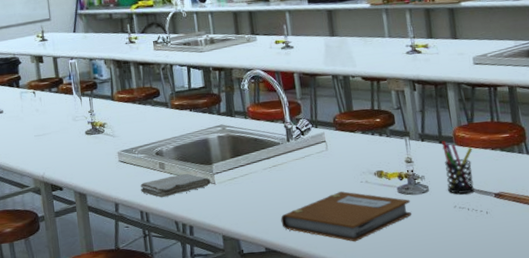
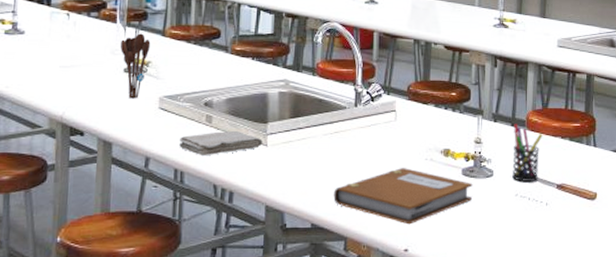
utensil holder: none [78,100,104,156] -> present [120,33,151,99]

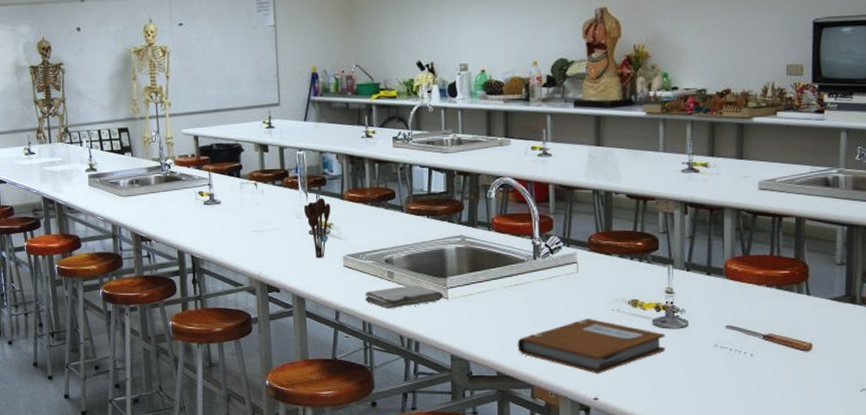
pen holder: present [512,124,543,181] -> none [710,273,745,332]

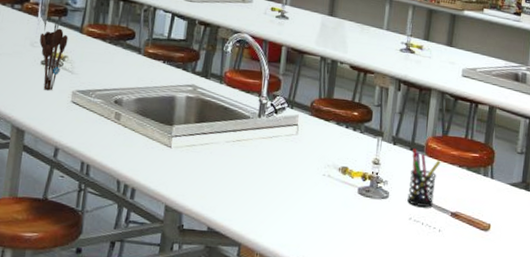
washcloth: present [365,285,443,308] -> none [88,129,167,152]
notebook: present [517,319,666,374] -> none [231,181,368,238]
pen holder: none [710,273,745,332] -> present [407,148,441,207]

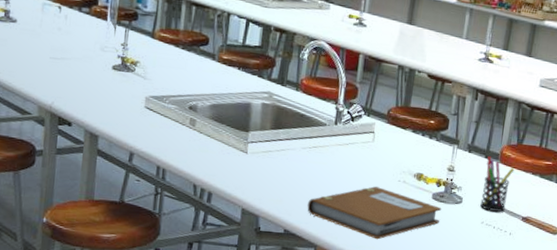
utensil holder: present [39,28,69,91] -> none [109,33,140,96]
notebook: none [231,181,368,238] -> present [307,186,442,240]

